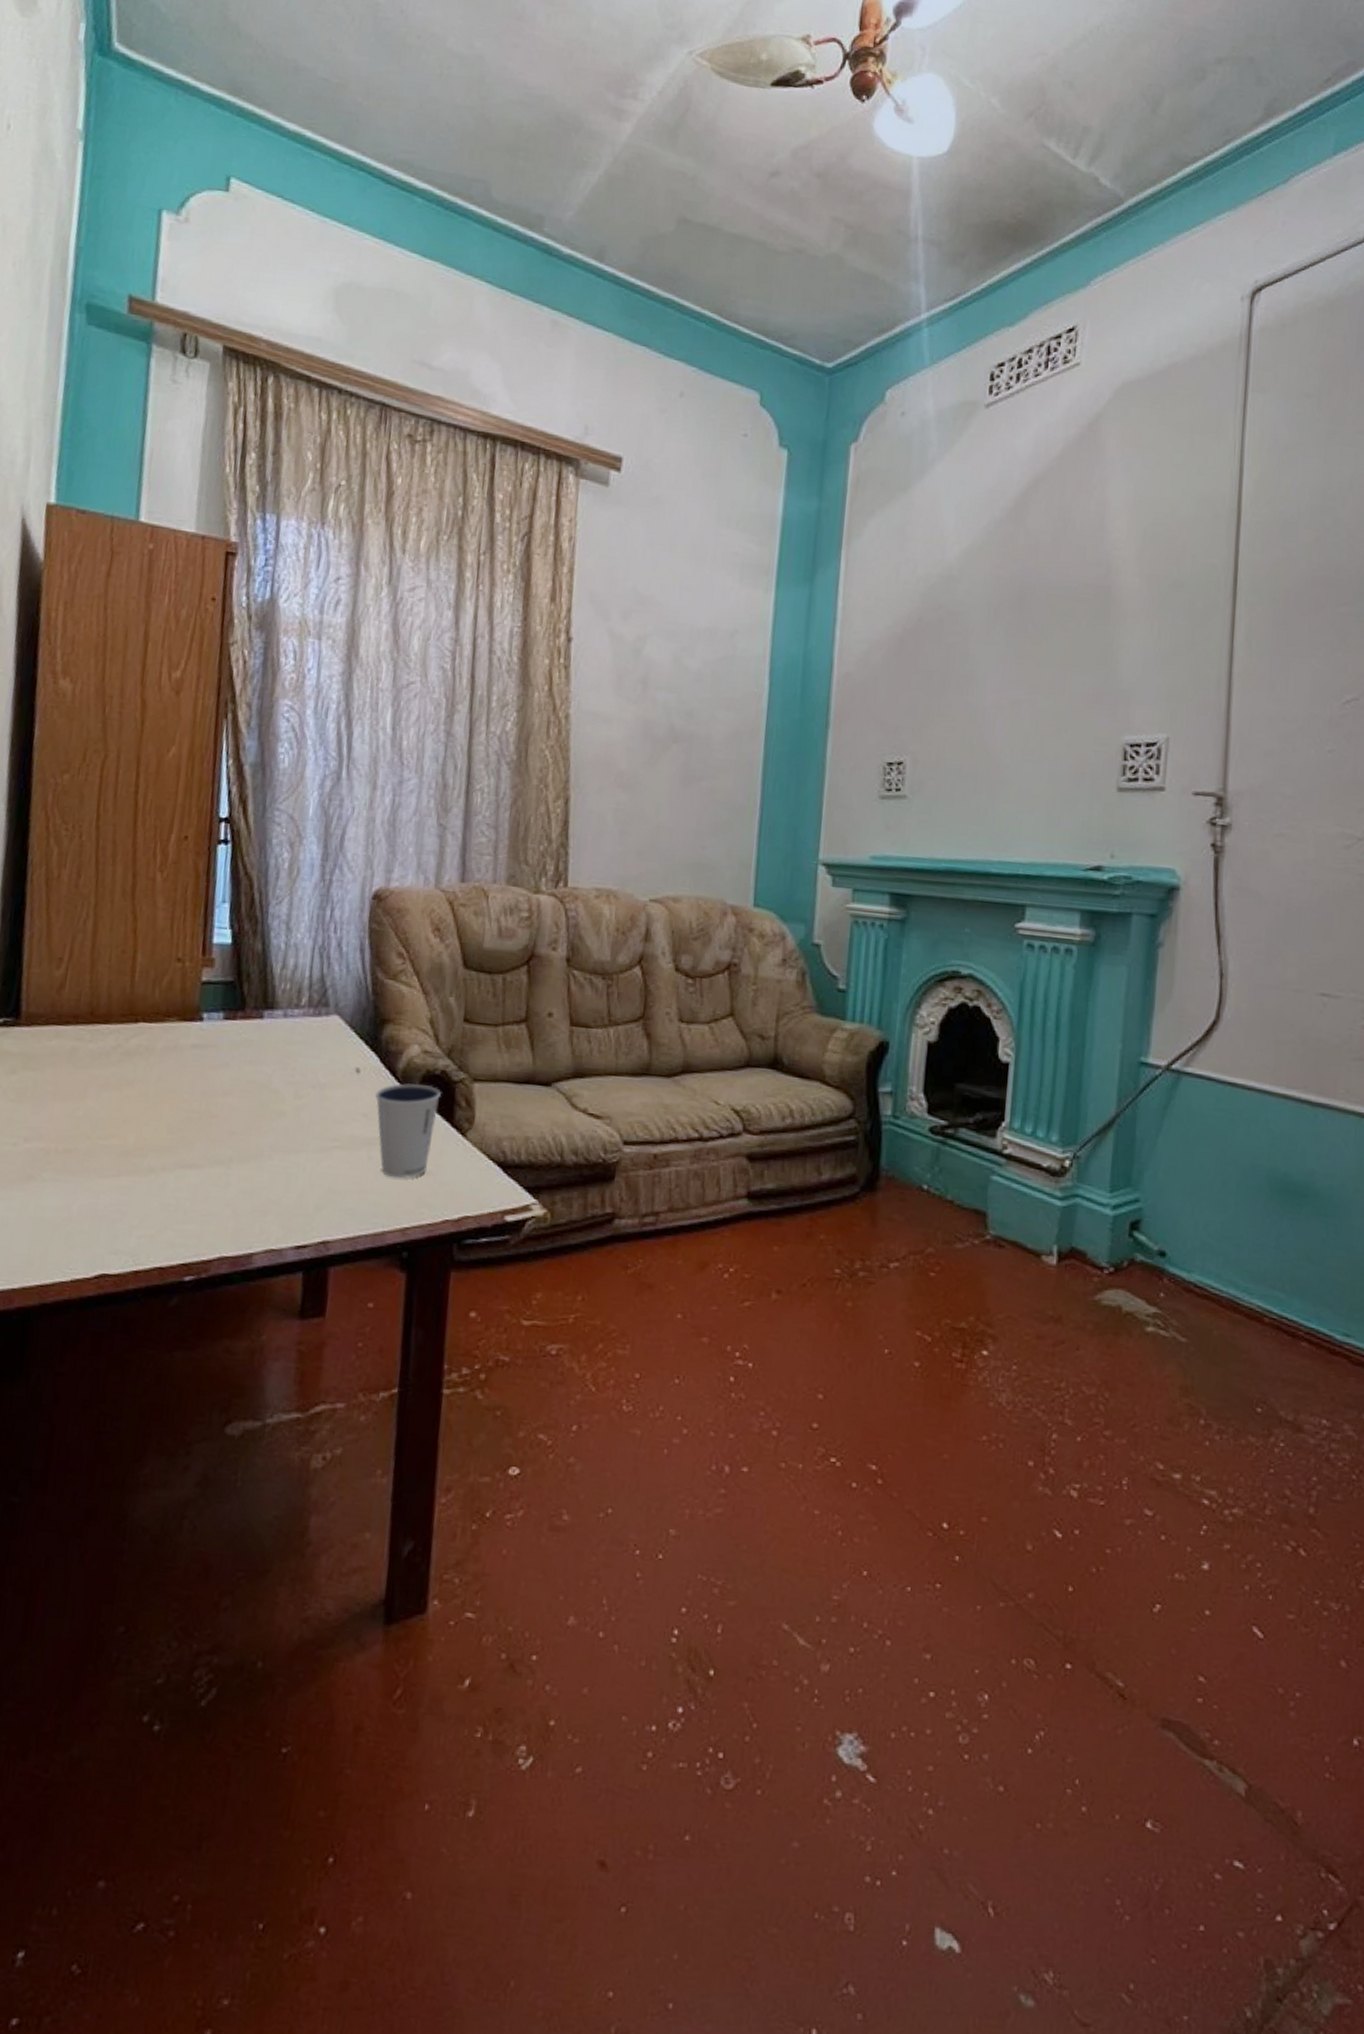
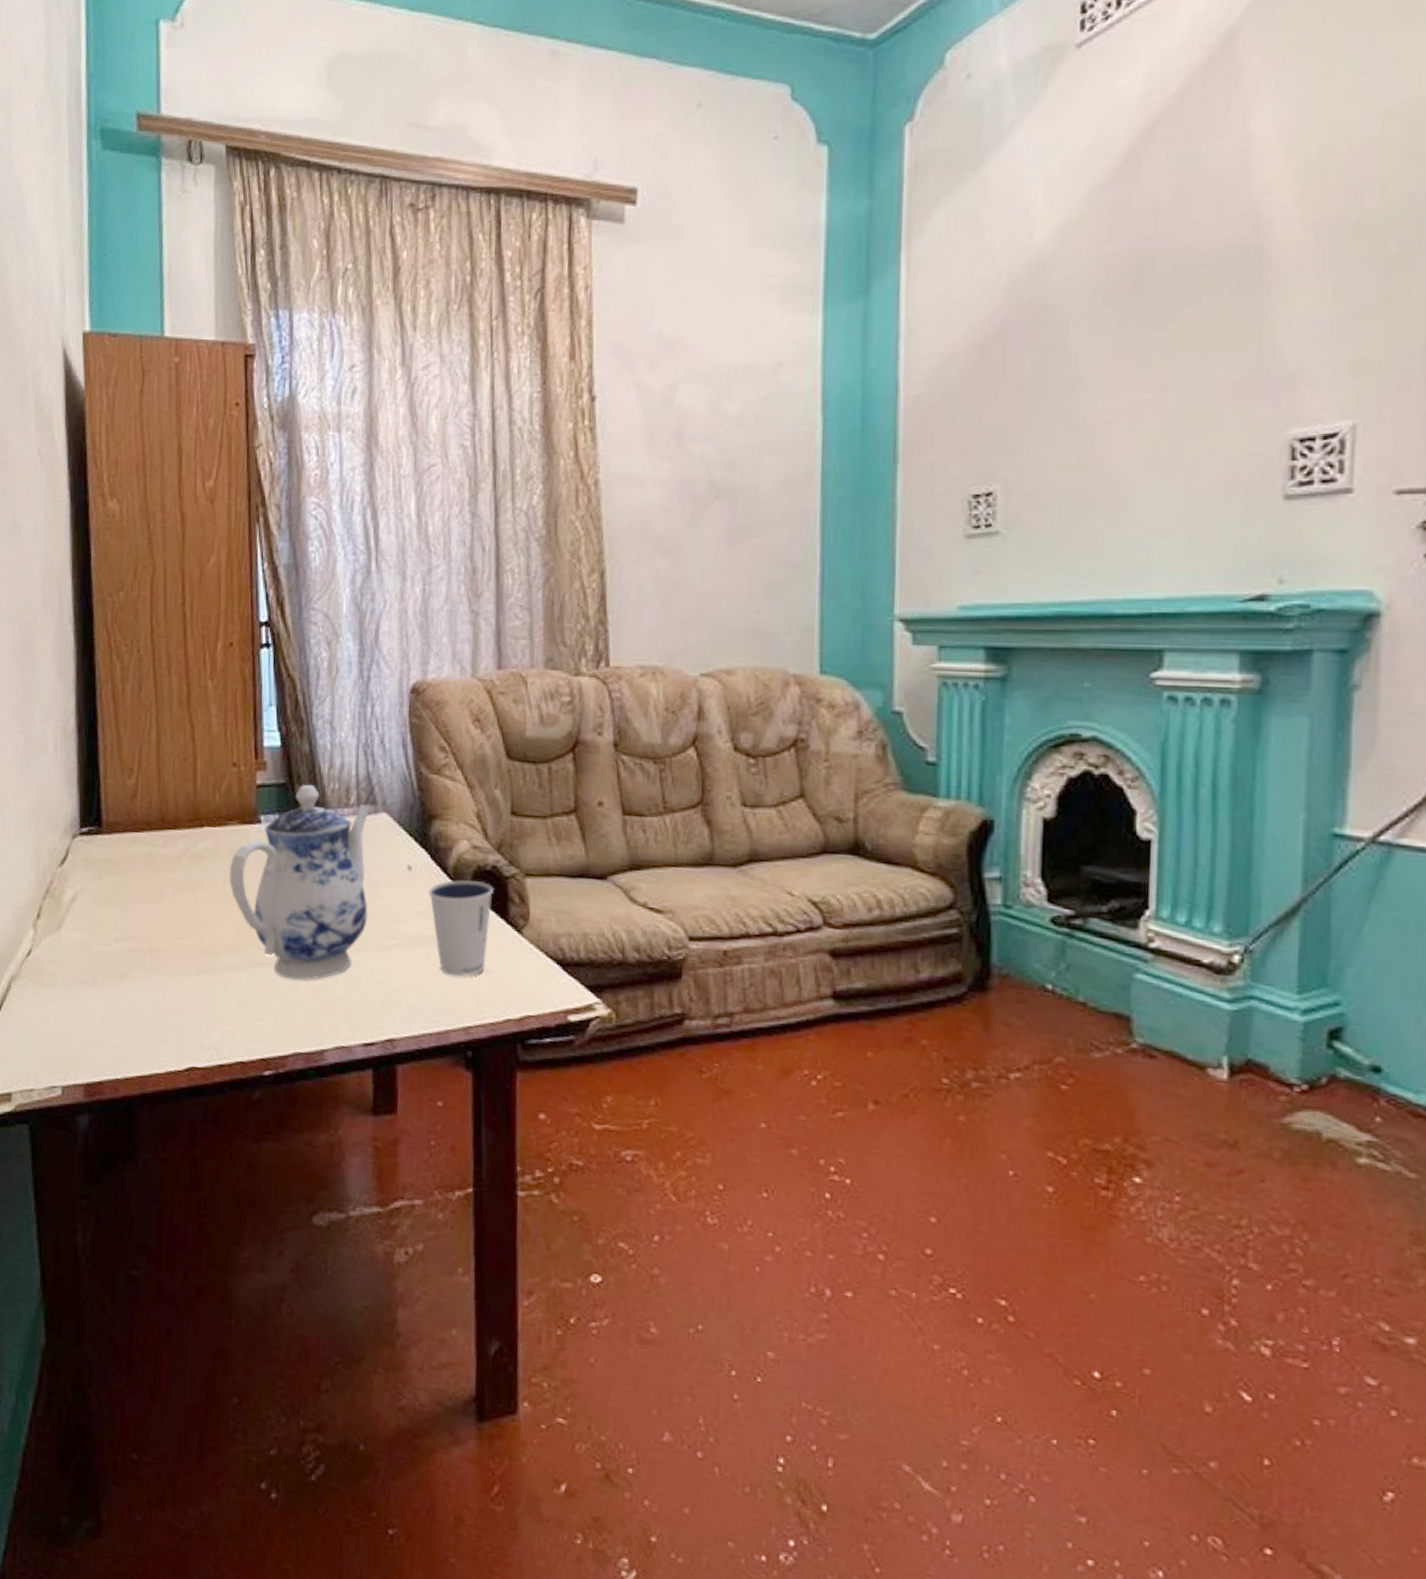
teapot: none [162,983,324,1183] -> present [229,784,373,981]

